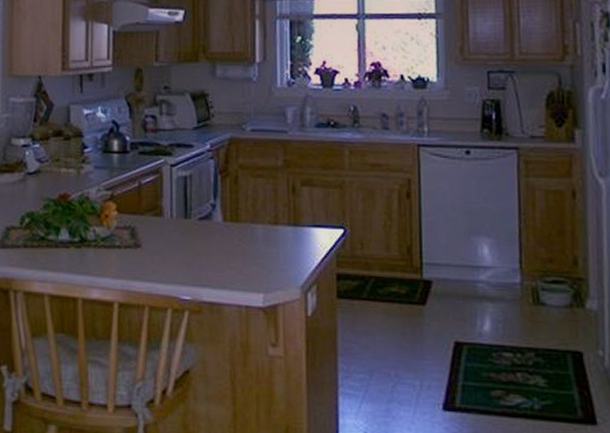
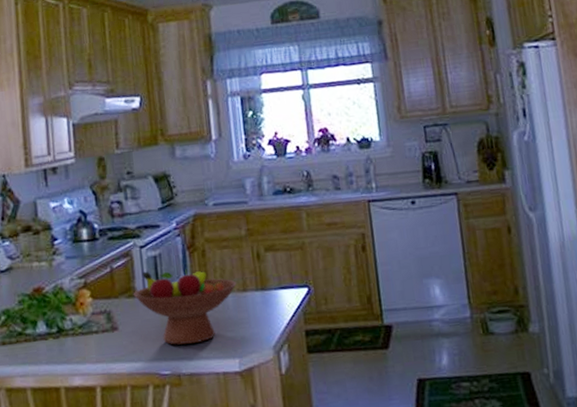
fruit bowl: none [159,191,268,271] -> present [133,269,237,345]

